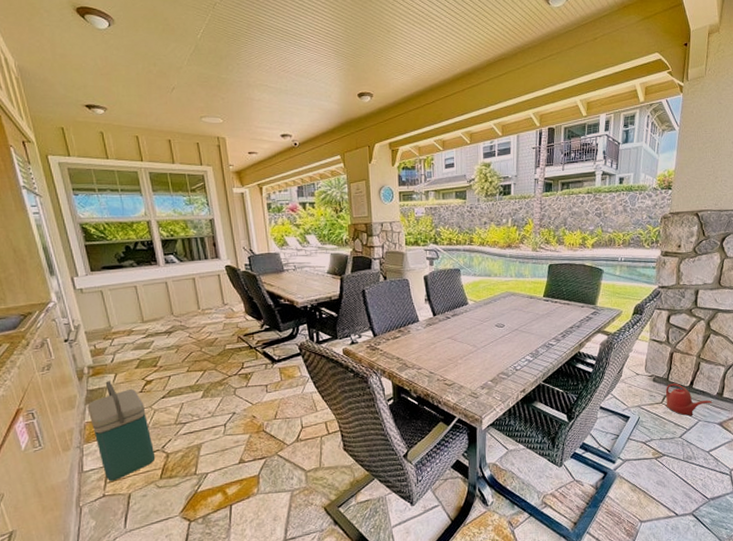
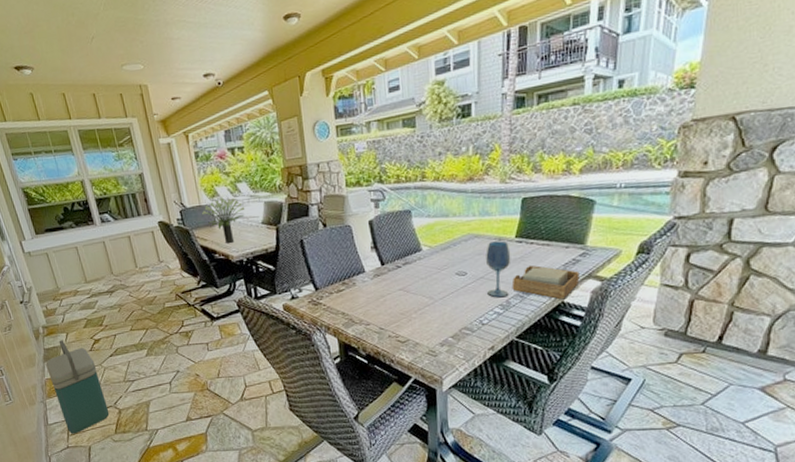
flower arrangement: none [270,247,313,290] -> present [202,197,245,243]
wineglass: none [519,299,540,347] -> present [485,241,511,298]
napkin holder: none [540,320,592,350] -> present [511,265,580,300]
watering can: present [666,383,712,417] -> none [682,338,751,379]

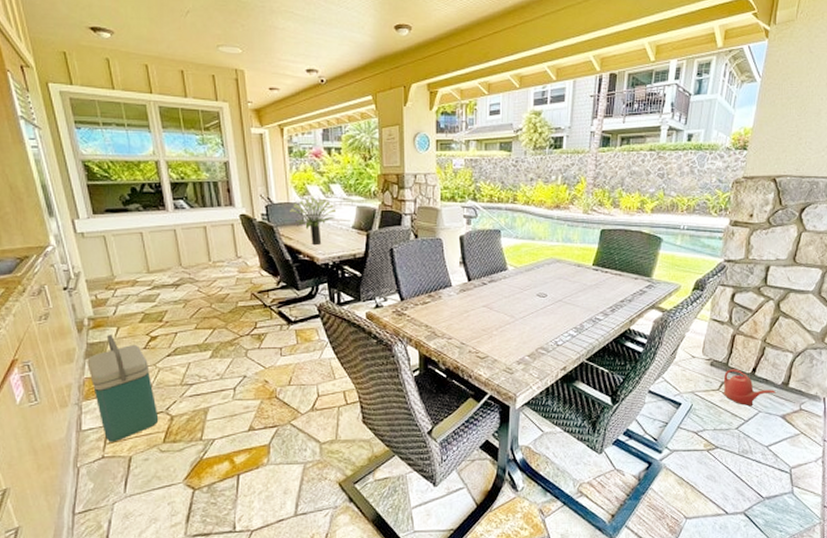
wineglass: present [485,241,511,298] -> none [564,267,587,321]
napkin holder: present [511,265,580,300] -> none [586,292,645,327]
watering can: none [682,338,751,379] -> present [723,369,776,407]

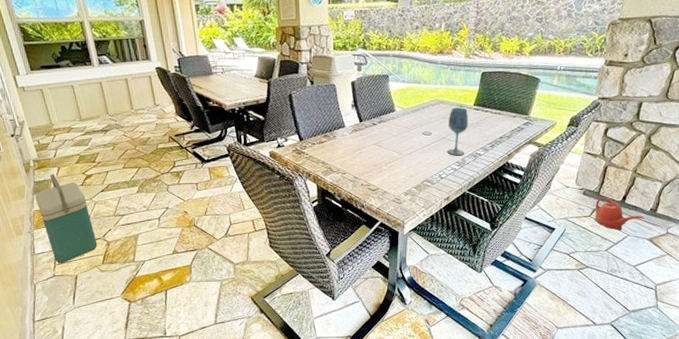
flower arrangement: present [290,197,337,244] -> none [199,50,240,92]
wineglass: none [564,267,587,321] -> present [447,107,469,156]

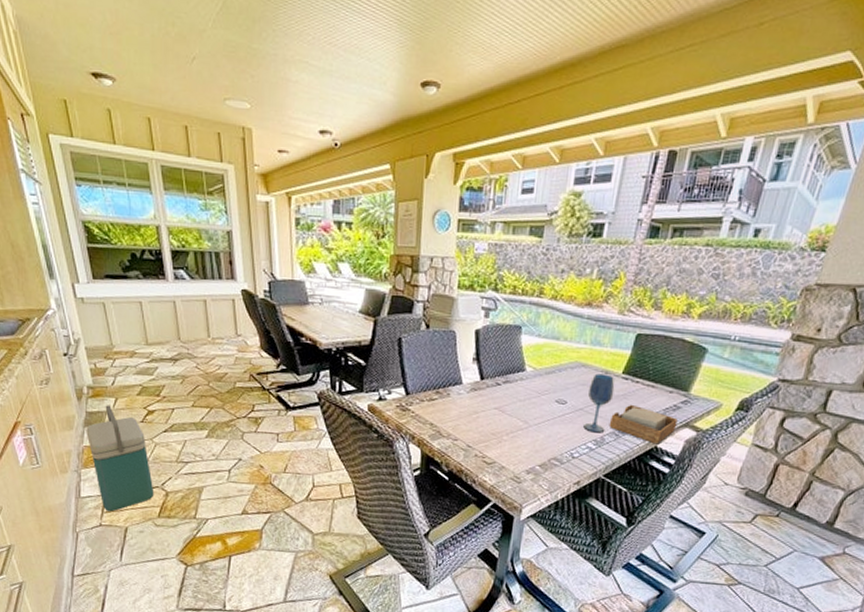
napkin holder: none [467,129,522,161] -> present [609,404,678,445]
watering can: present [594,197,644,231] -> none [755,501,818,544]

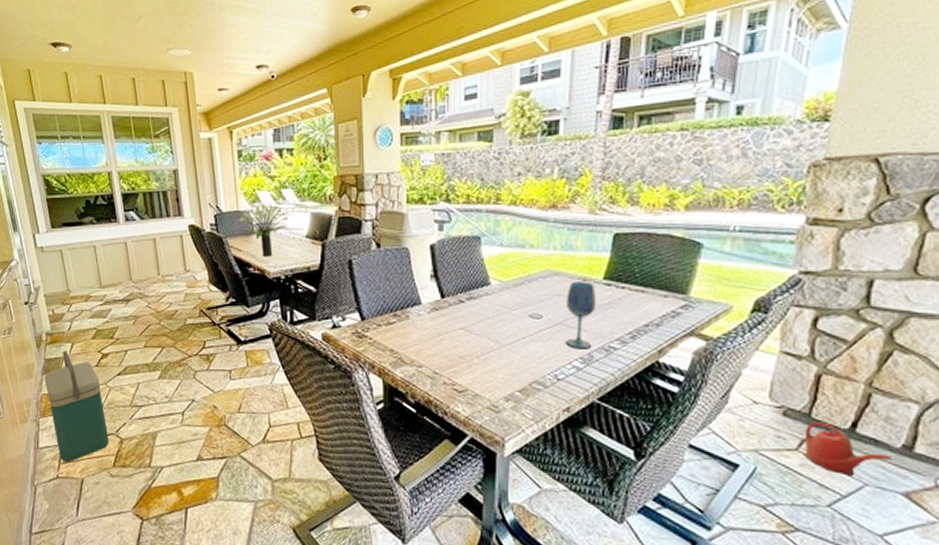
flower arrangement: none [294,275,343,328] -> present [239,204,289,256]
napkin holder: present [609,404,678,445] -> none [596,313,679,359]
watering can: none [755,501,818,544] -> present [804,422,892,477]

